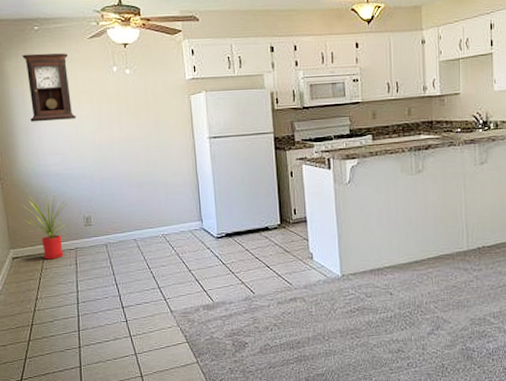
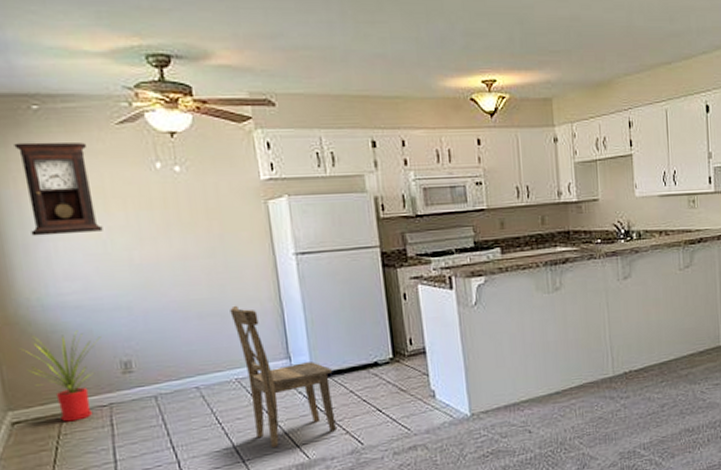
dining chair: none [160,177,234,290] -> present [230,305,336,447]

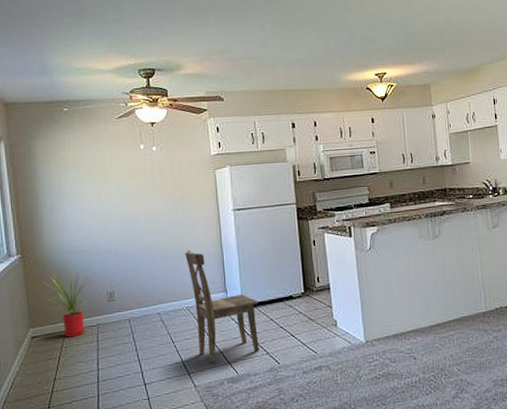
pendulum clock: present [14,142,103,236] -> none [50,132,102,200]

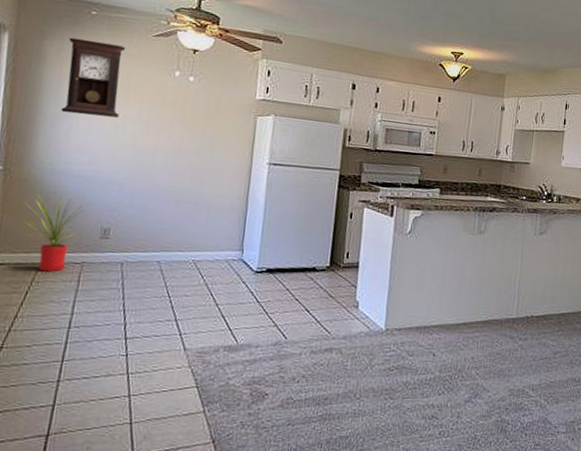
pendulum clock: none [50,132,102,200] -> present [61,37,126,118]
dining chair: present [185,250,259,363] -> none [198,197,275,327]

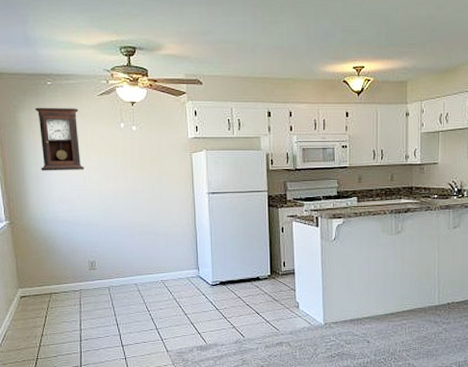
house plant: present [24,193,92,272] -> none [30,237,79,299]

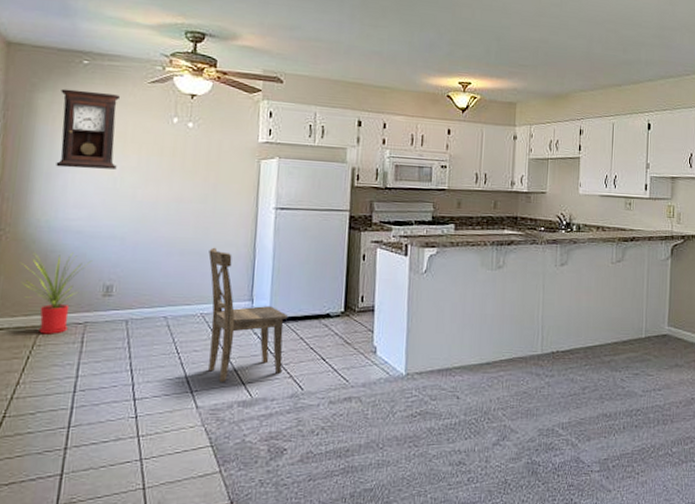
house plant: none [30,237,79,299] -> present [21,252,92,334]
dining chair: none [161,227,226,332] -> present [208,247,287,382]

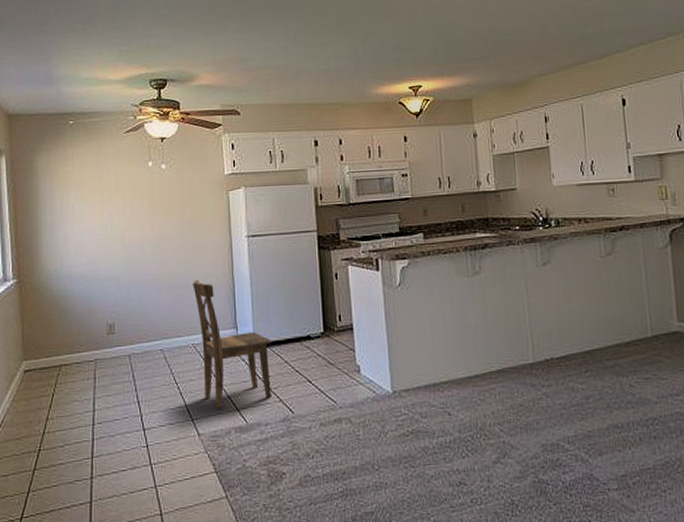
house plant: present [21,252,92,334] -> none [39,296,96,373]
pendulum clock: present [56,89,121,169] -> none [54,147,106,220]

